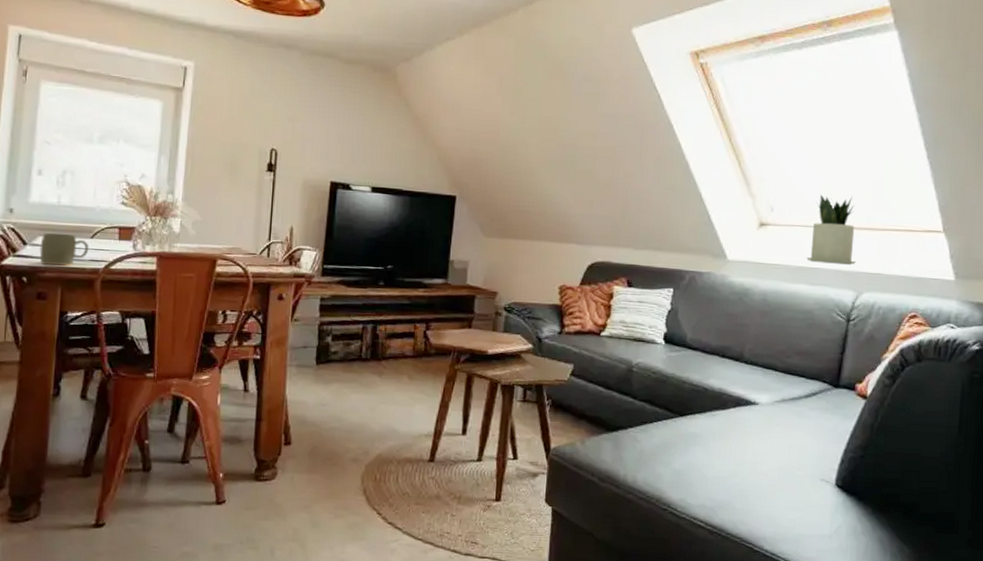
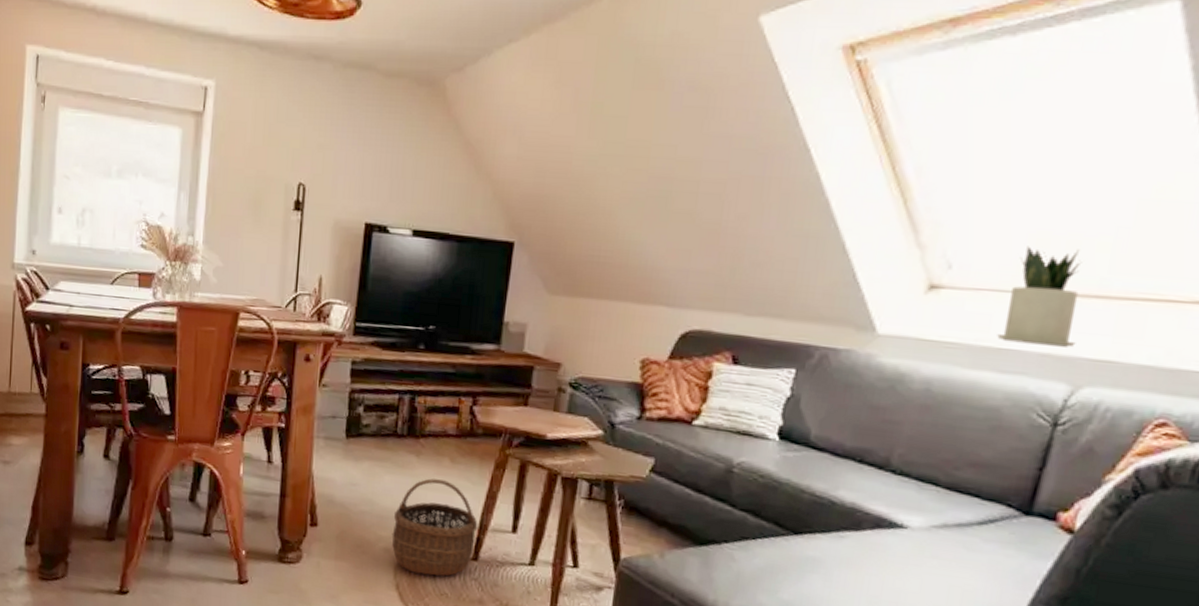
mug: present [39,233,89,266] -> none [61,277,110,314]
wicker basket: none [359,394,434,479] -> present [391,478,478,576]

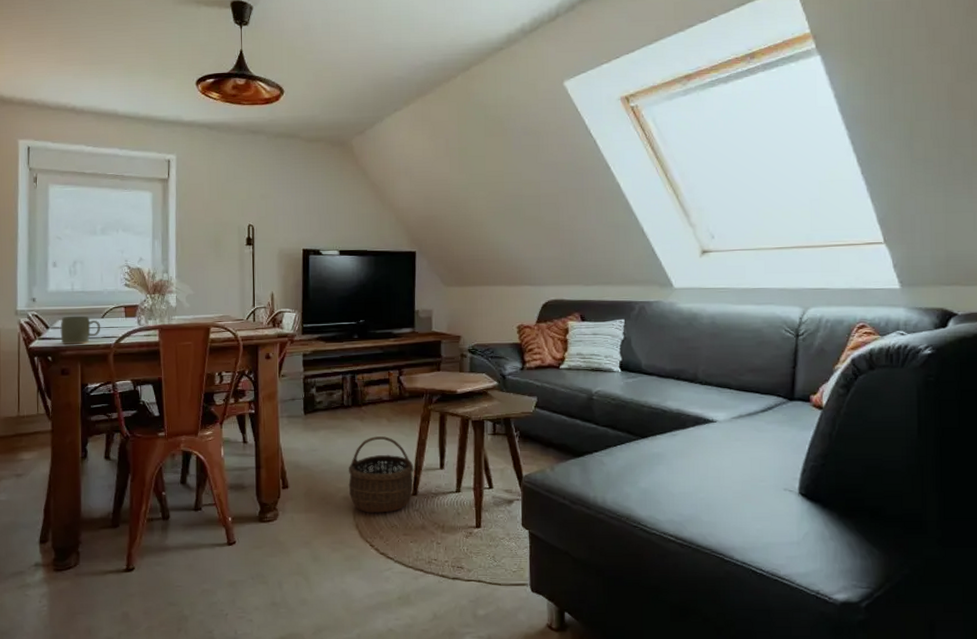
mug: none [61,277,110,314] -> present [60,316,101,345]
planter: present [997,246,1083,348] -> none [750,217,800,283]

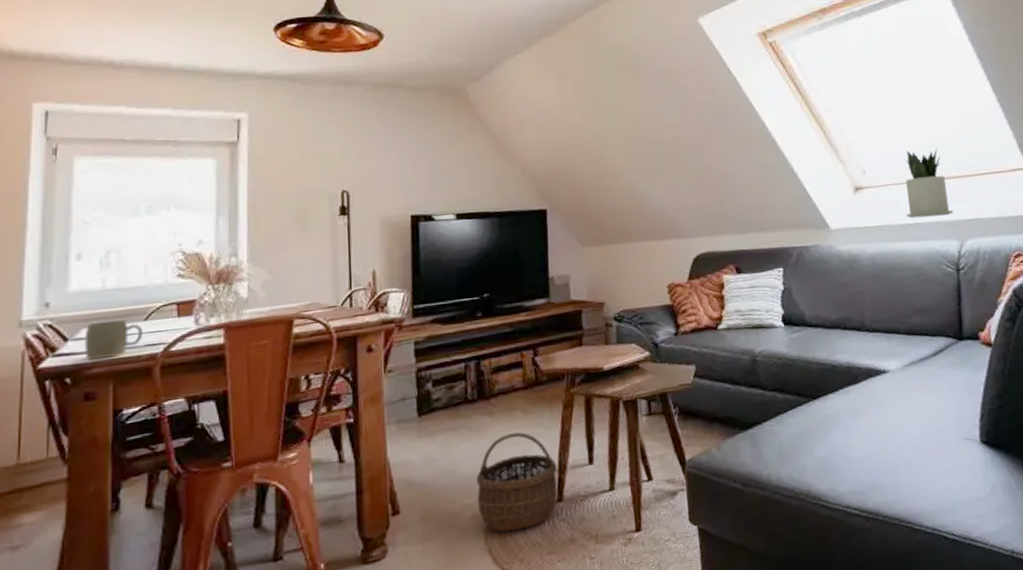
planter: none [750,217,800,283] -> present [904,148,954,218]

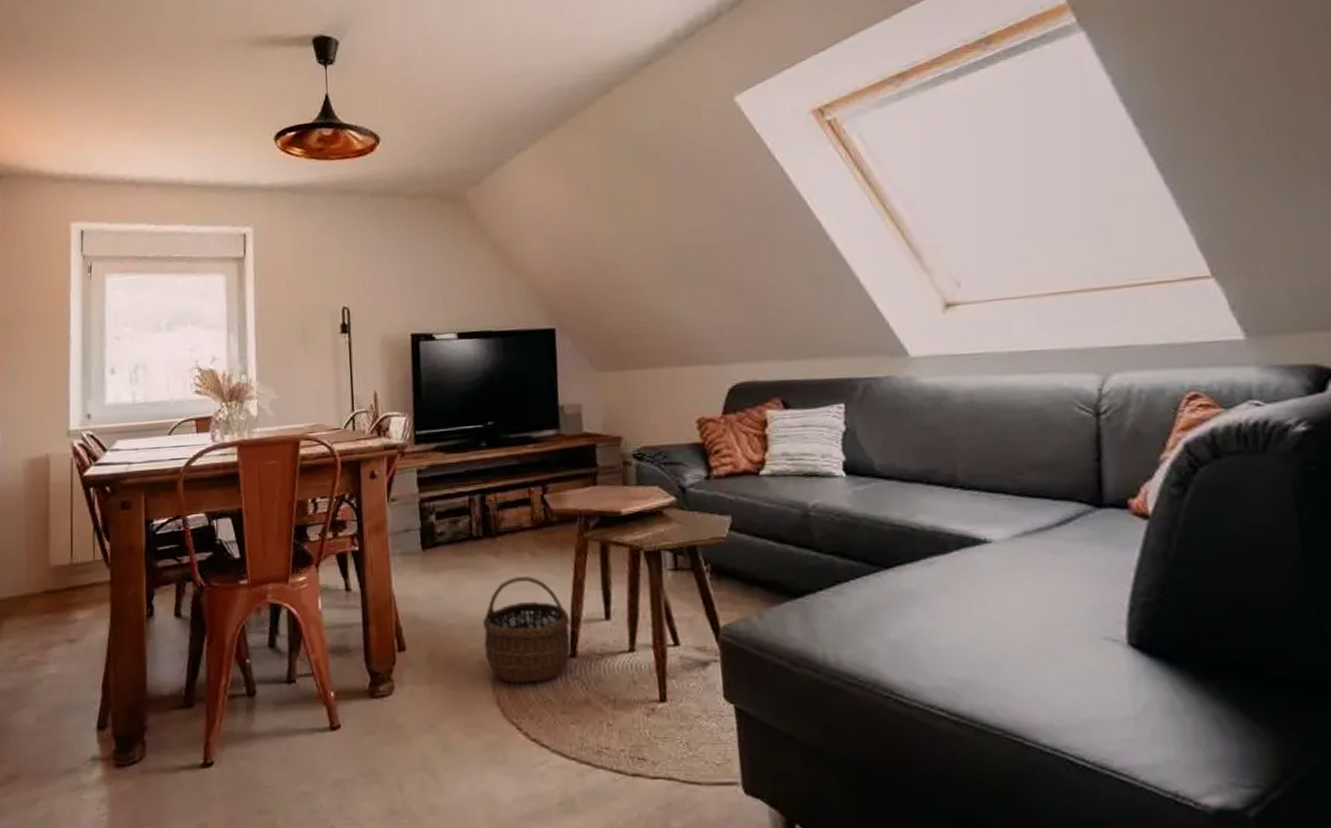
mug: present [84,320,144,361] -> none [119,433,168,472]
planter: present [904,148,954,218] -> none [1018,250,1092,344]

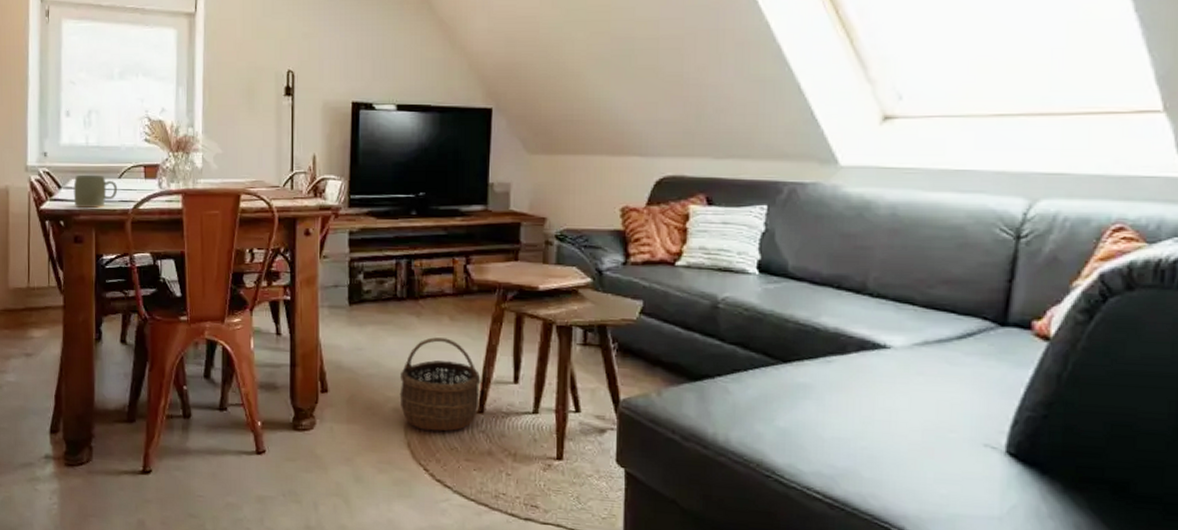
mug: none [119,433,168,472] -> present [73,174,118,209]

